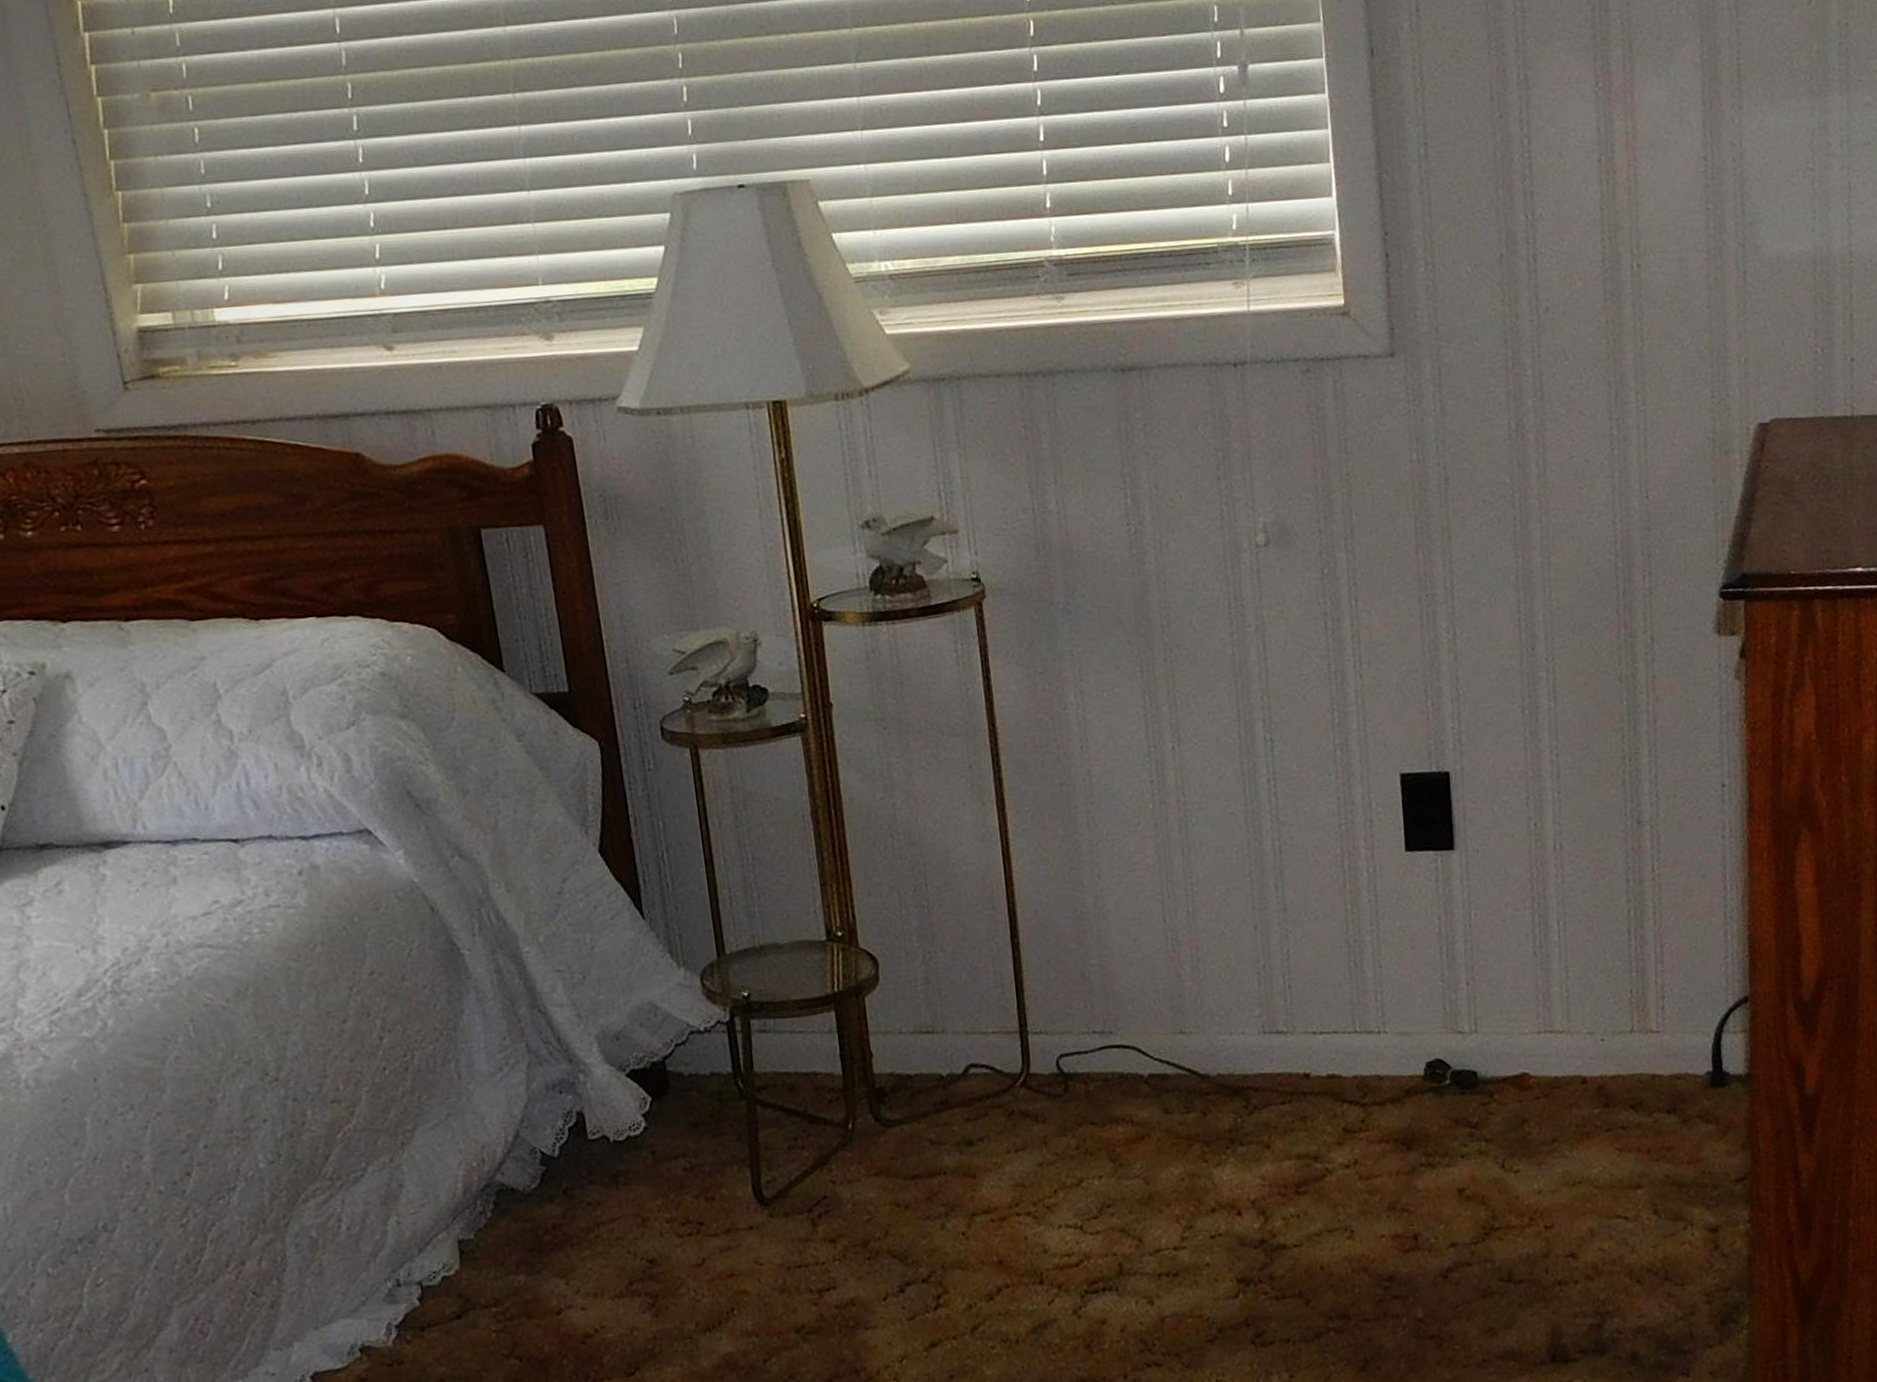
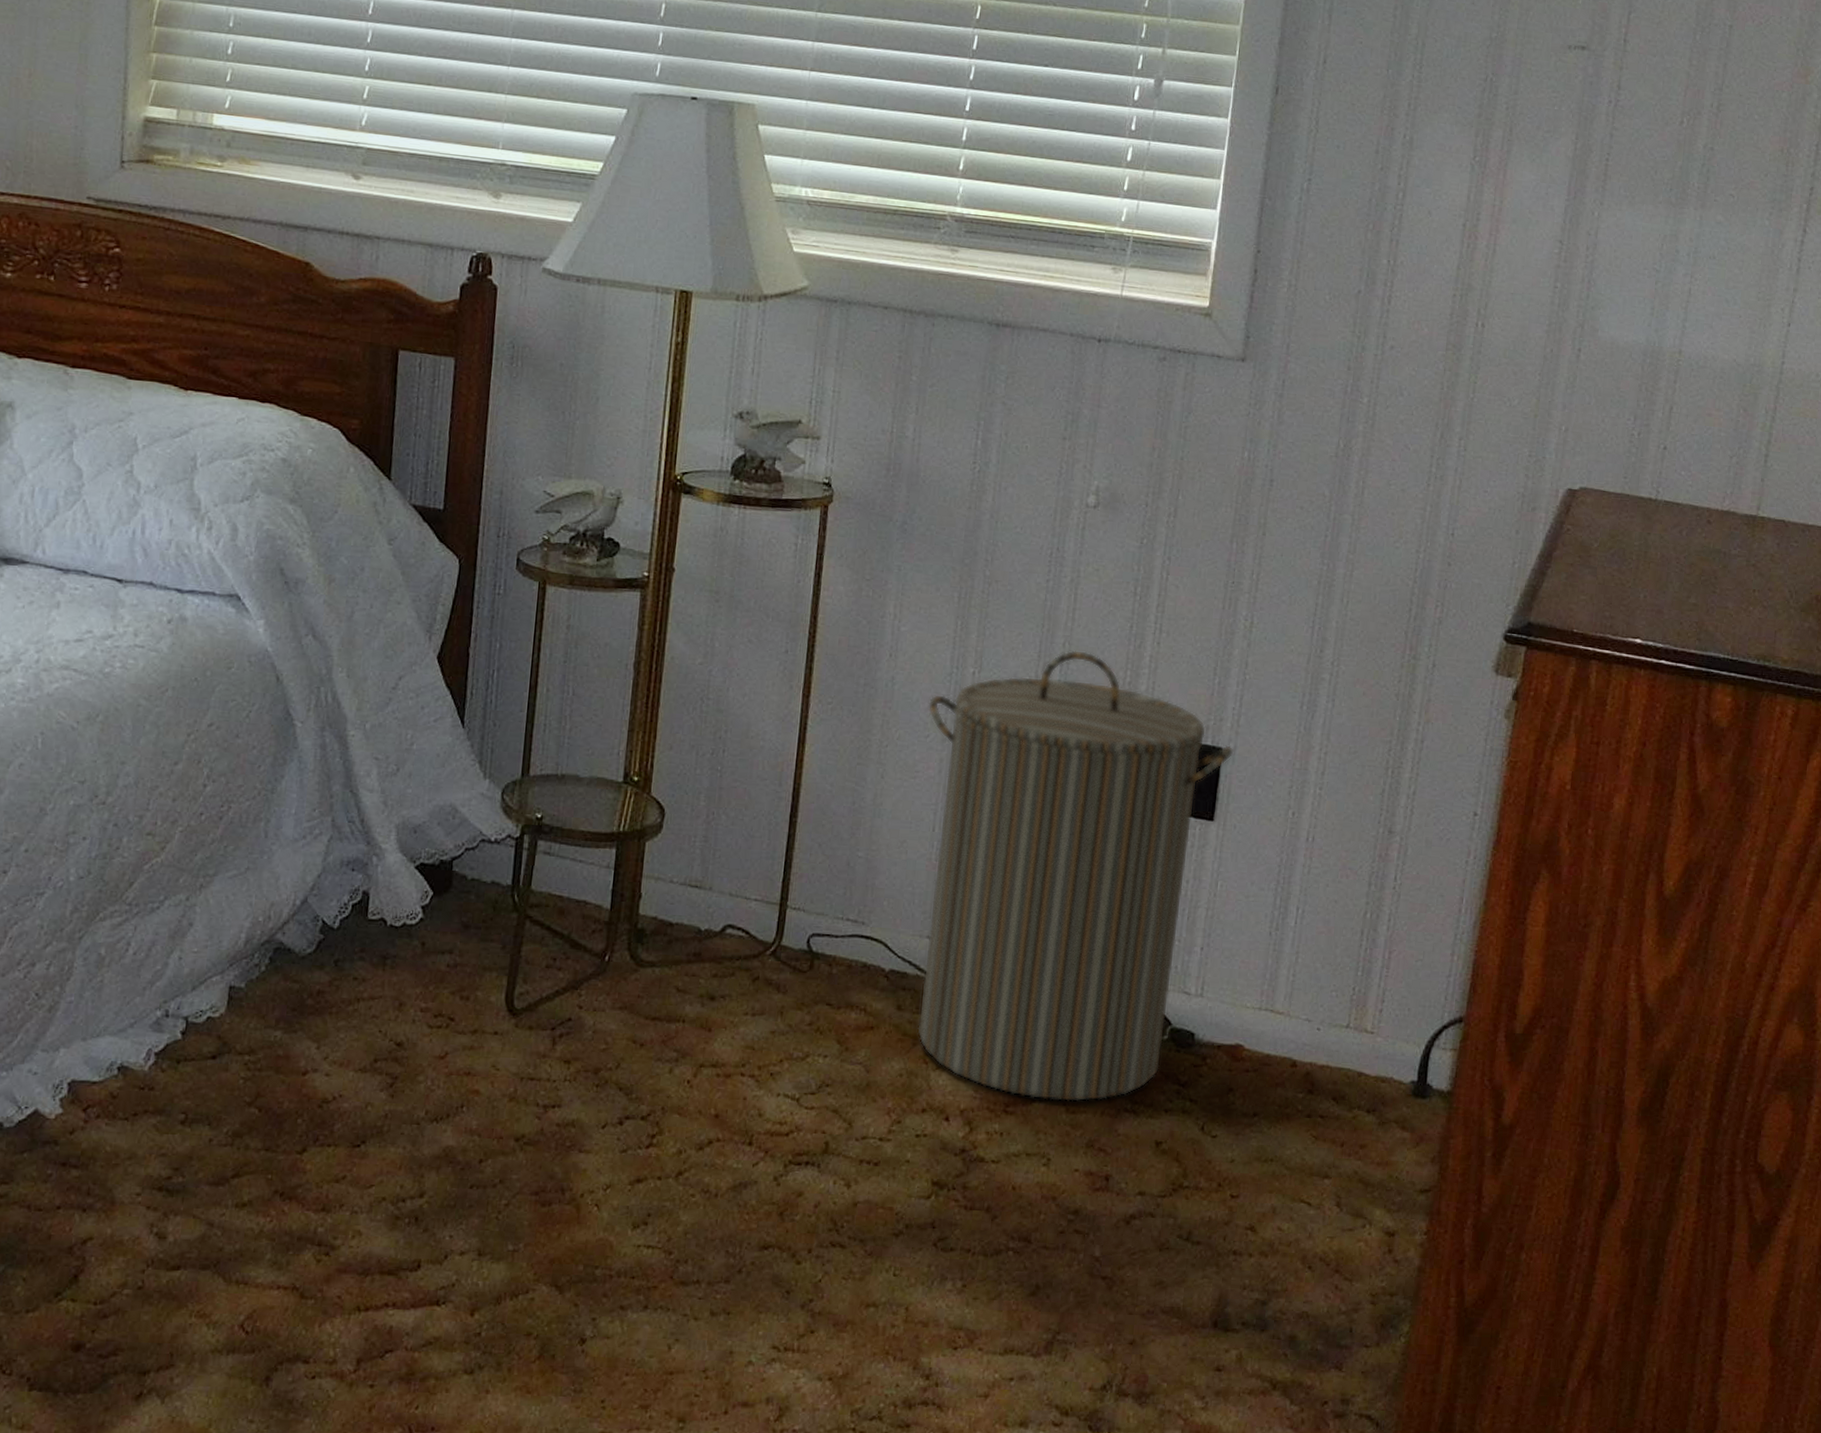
laundry hamper: none [1131,700,1462,1175] -> present [917,650,1234,1102]

